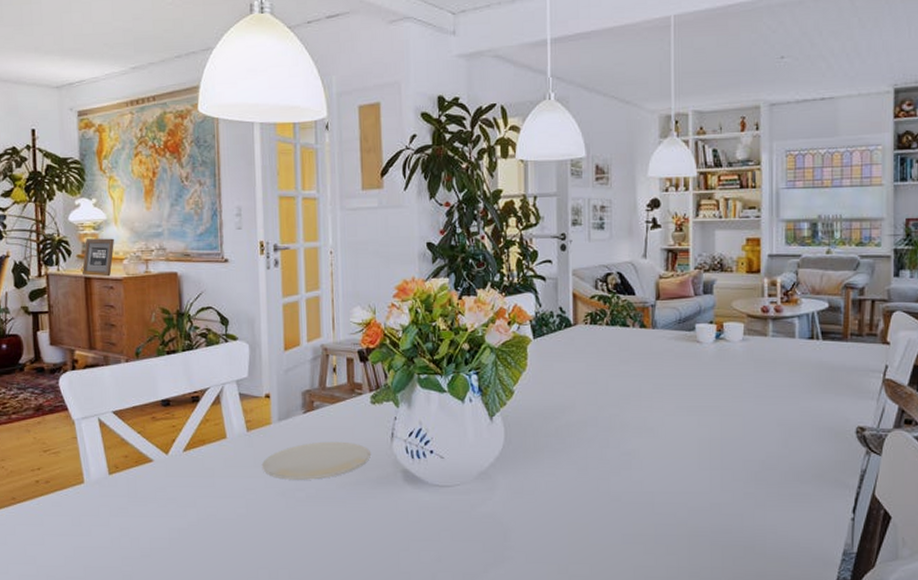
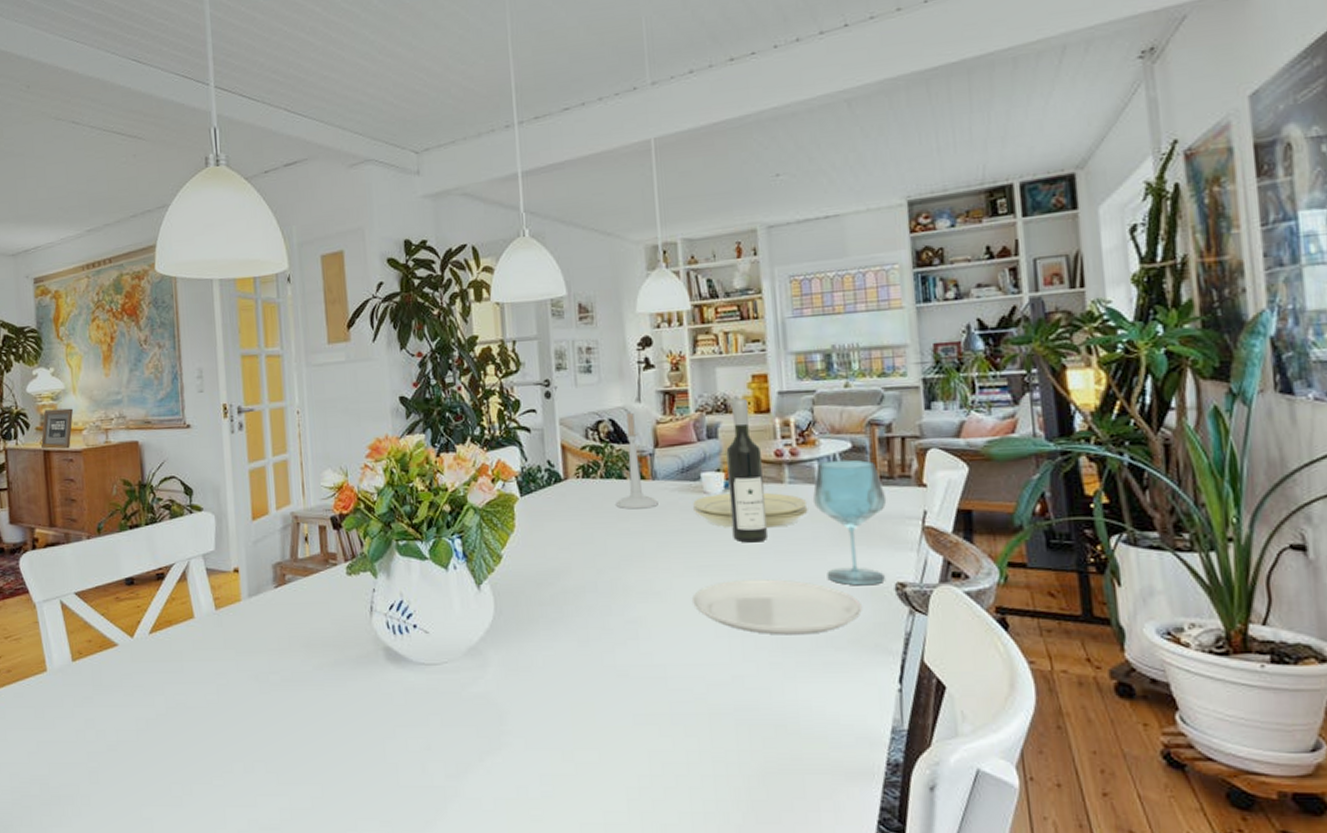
plate: present [261,441,370,480] -> none [232,617,349,662]
candlestick: none [619,267,656,354] -> present [616,412,658,510]
plate: none [681,420,827,469] -> present [692,579,863,635]
plate: none [687,343,787,375] -> present [693,492,808,528]
bottle: none [719,259,751,388] -> present [726,398,767,543]
wine glass: none [791,318,855,428] -> present [812,459,887,586]

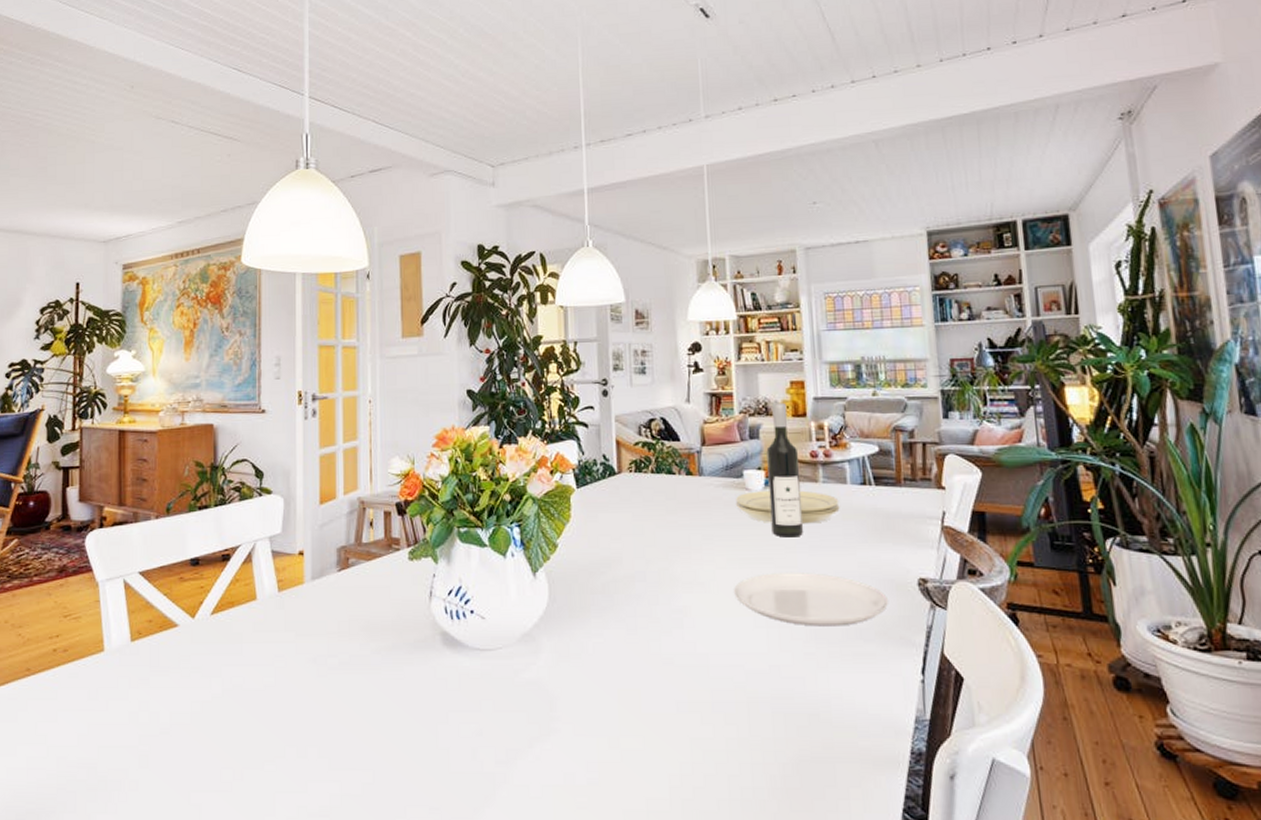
picture frame: present [41,408,74,449] -> none [117,390,152,430]
candlestick: present [616,412,658,510] -> none [665,412,704,503]
wine glass: present [812,459,887,586] -> none [843,462,910,581]

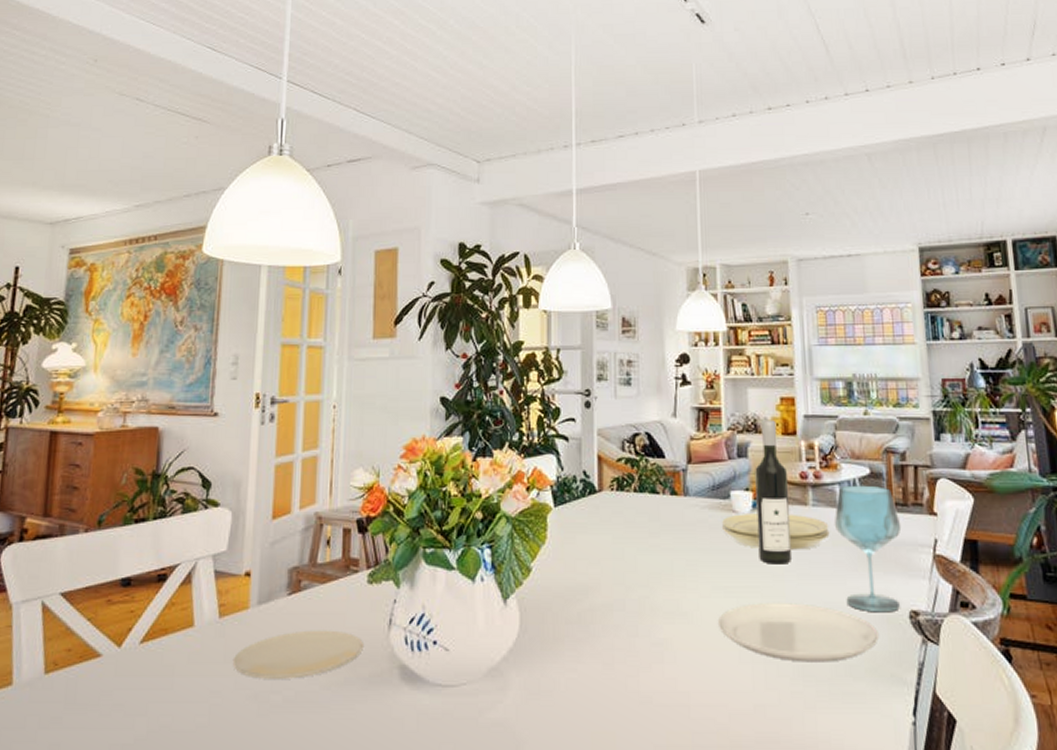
plate: none [292,601,408,645] -> present [232,630,363,679]
wine glass: none [843,462,910,581] -> present [834,485,902,613]

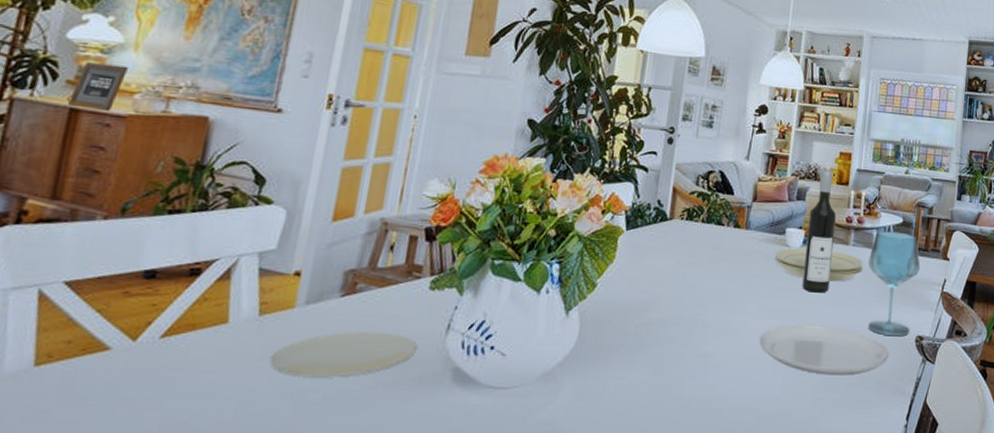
picture frame: none [49,387,92,431] -> present [68,62,130,112]

